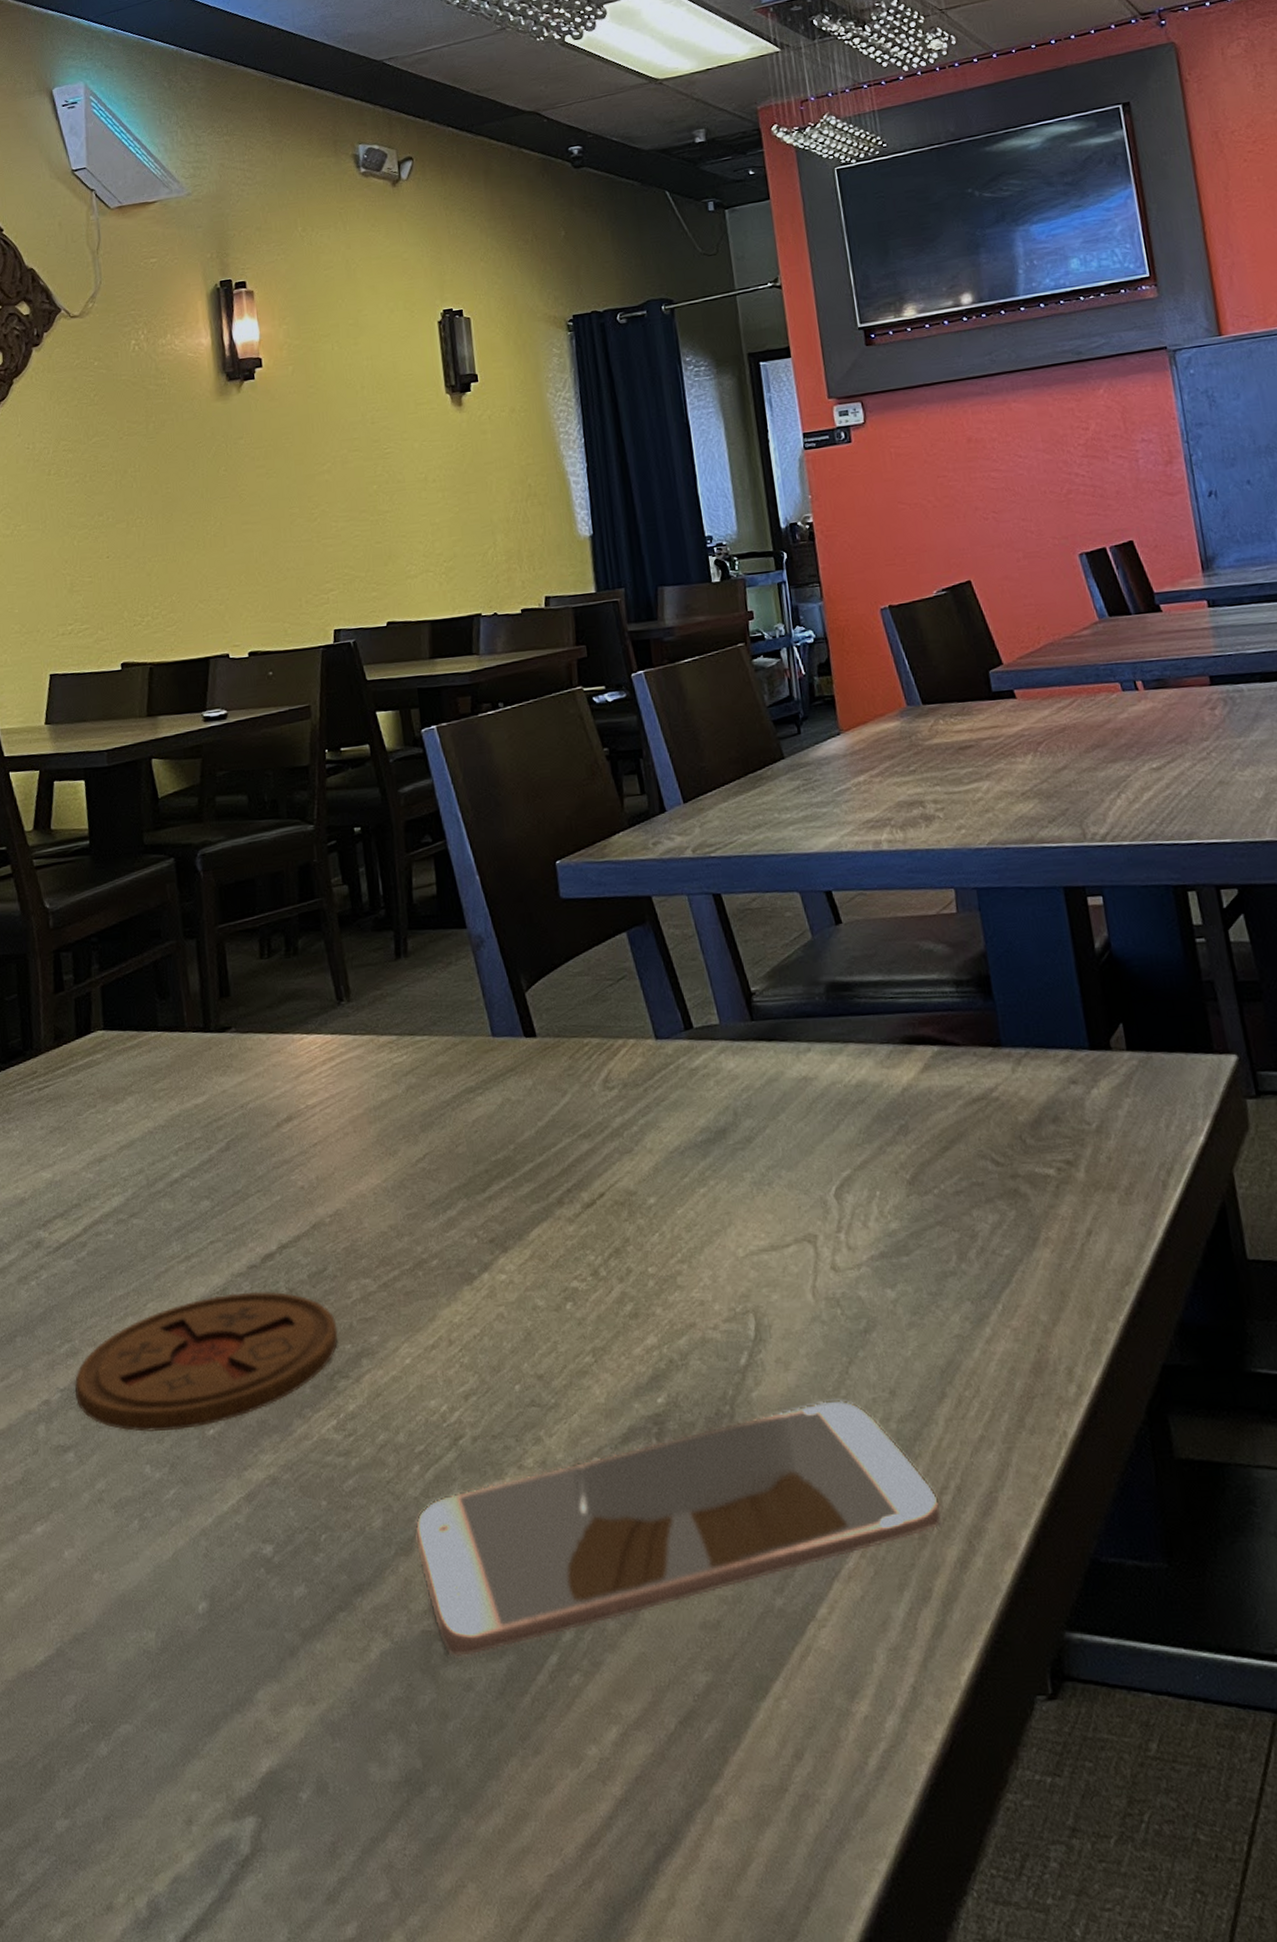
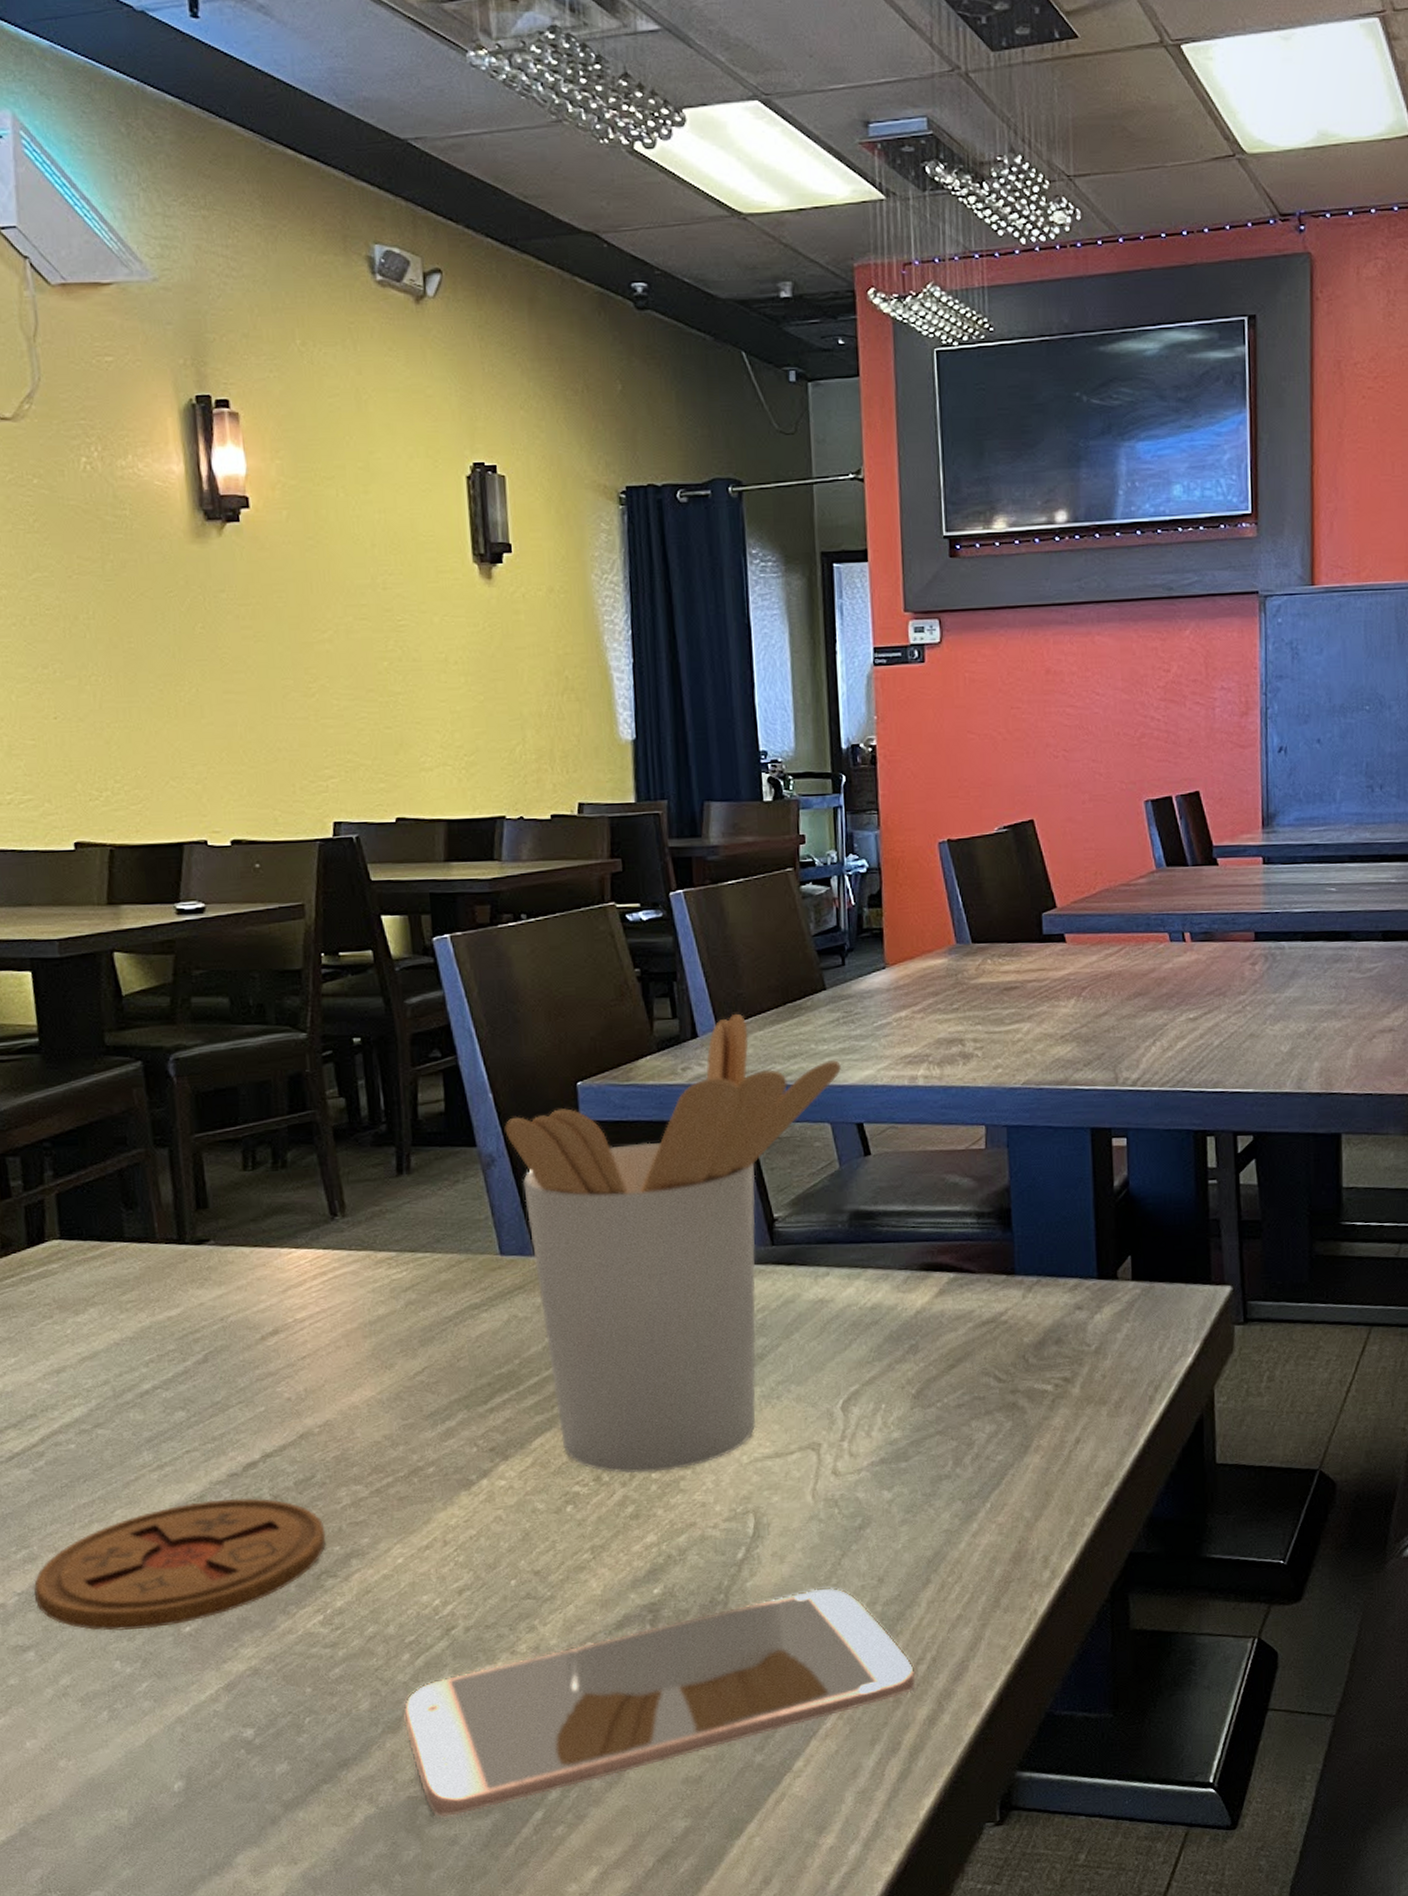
utensil holder: none [491,786,806,1267] -> present [504,1013,841,1473]

